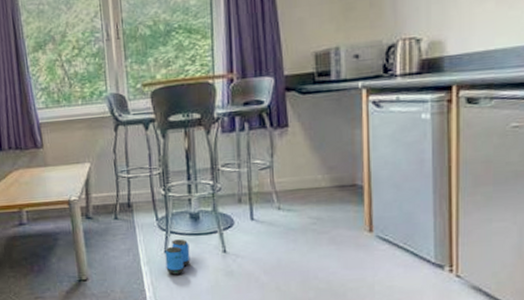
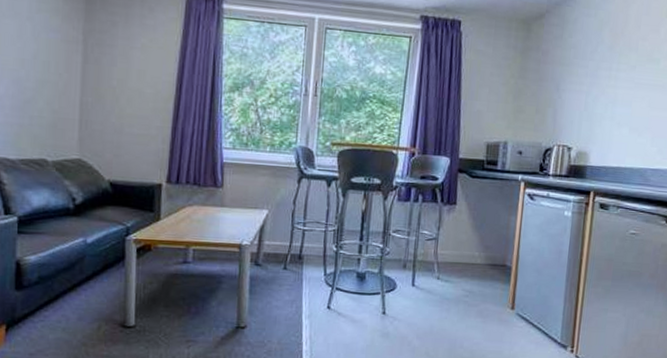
barrel: present [165,239,191,275] -> none [326,296,352,331]

